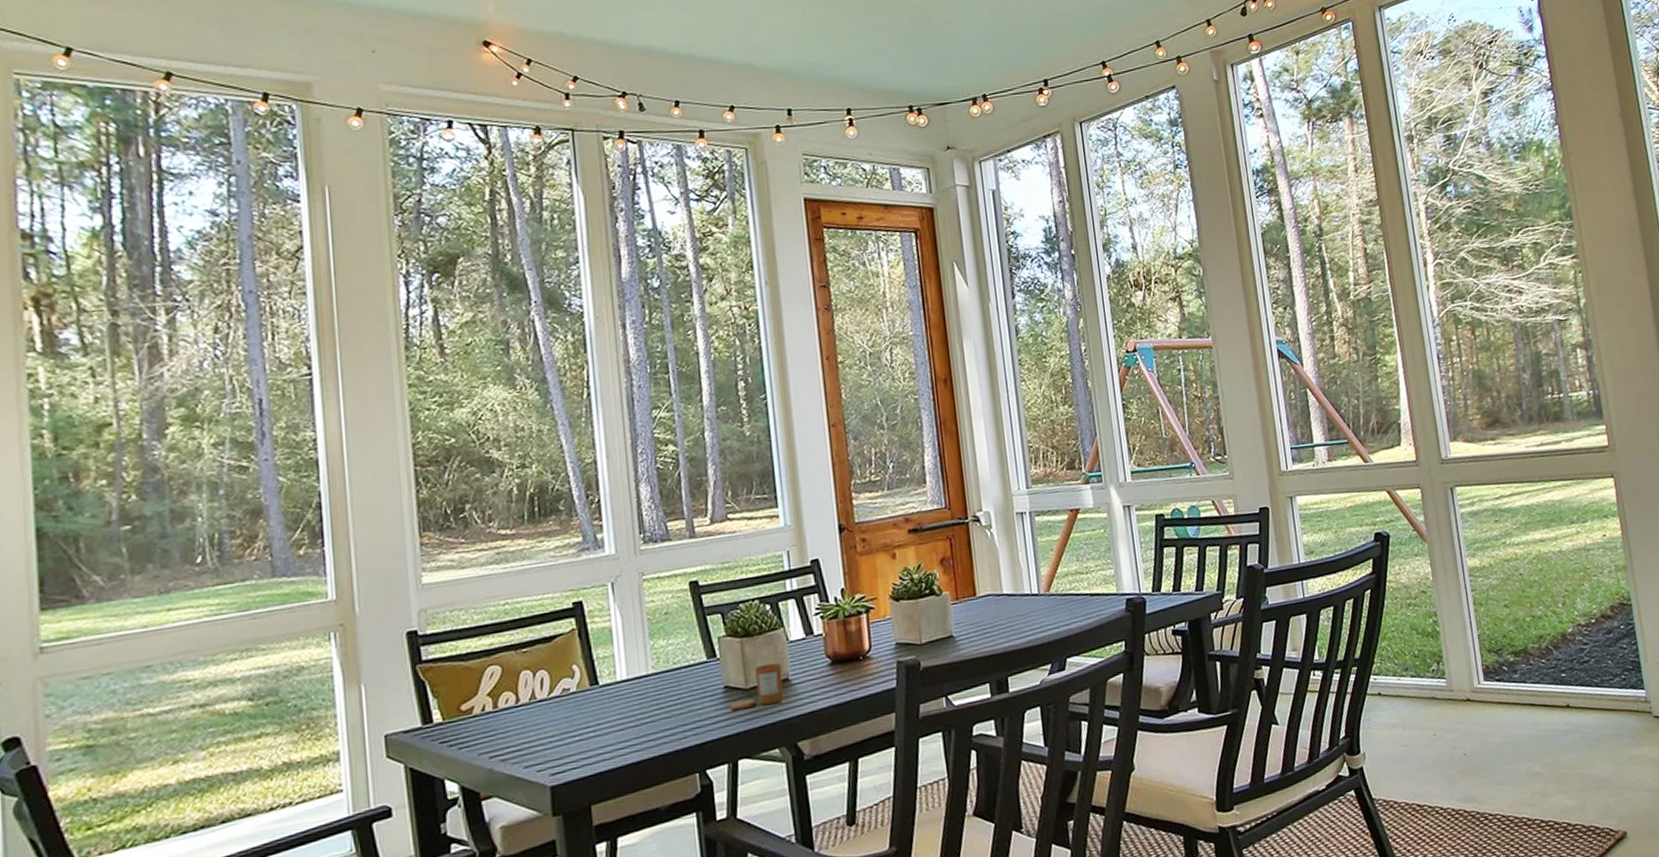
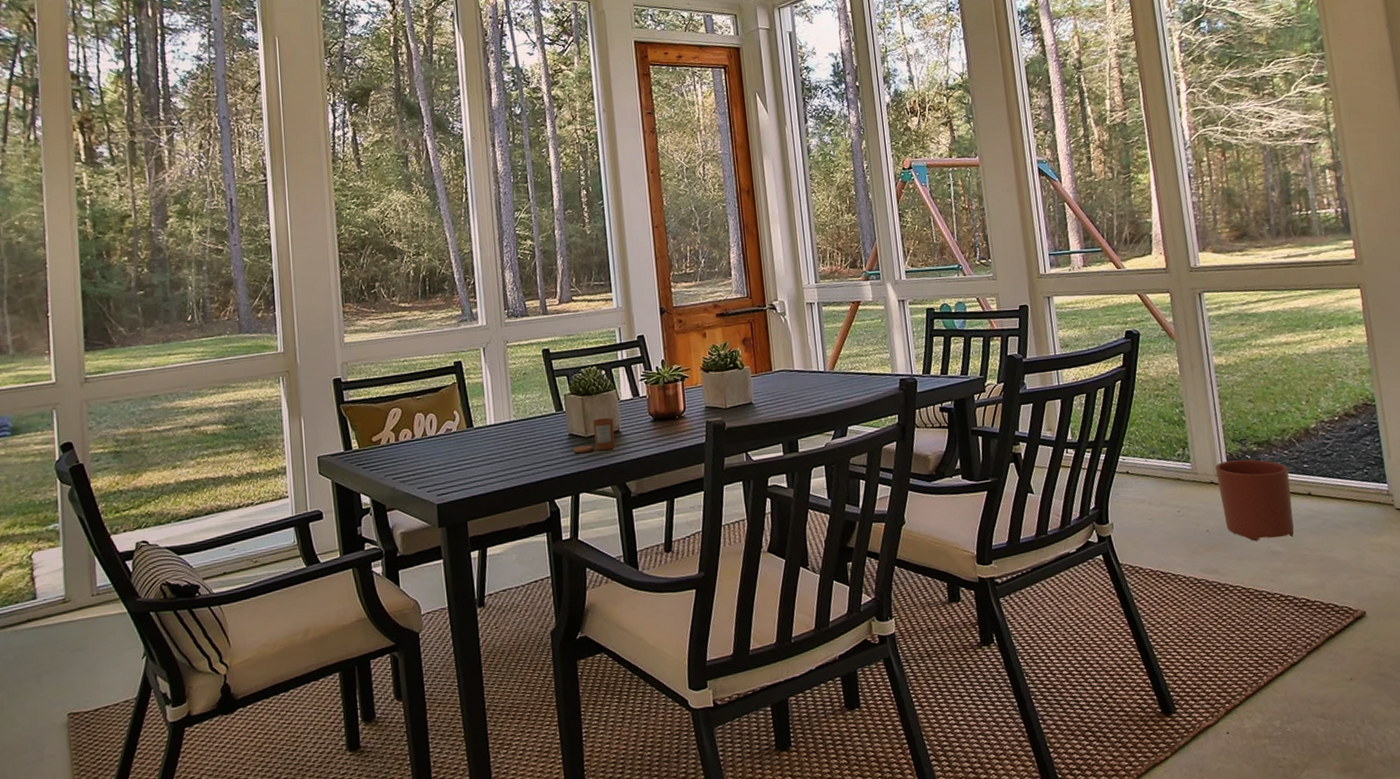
planter: none [1471,671,1554,762] -> present [1215,459,1294,541]

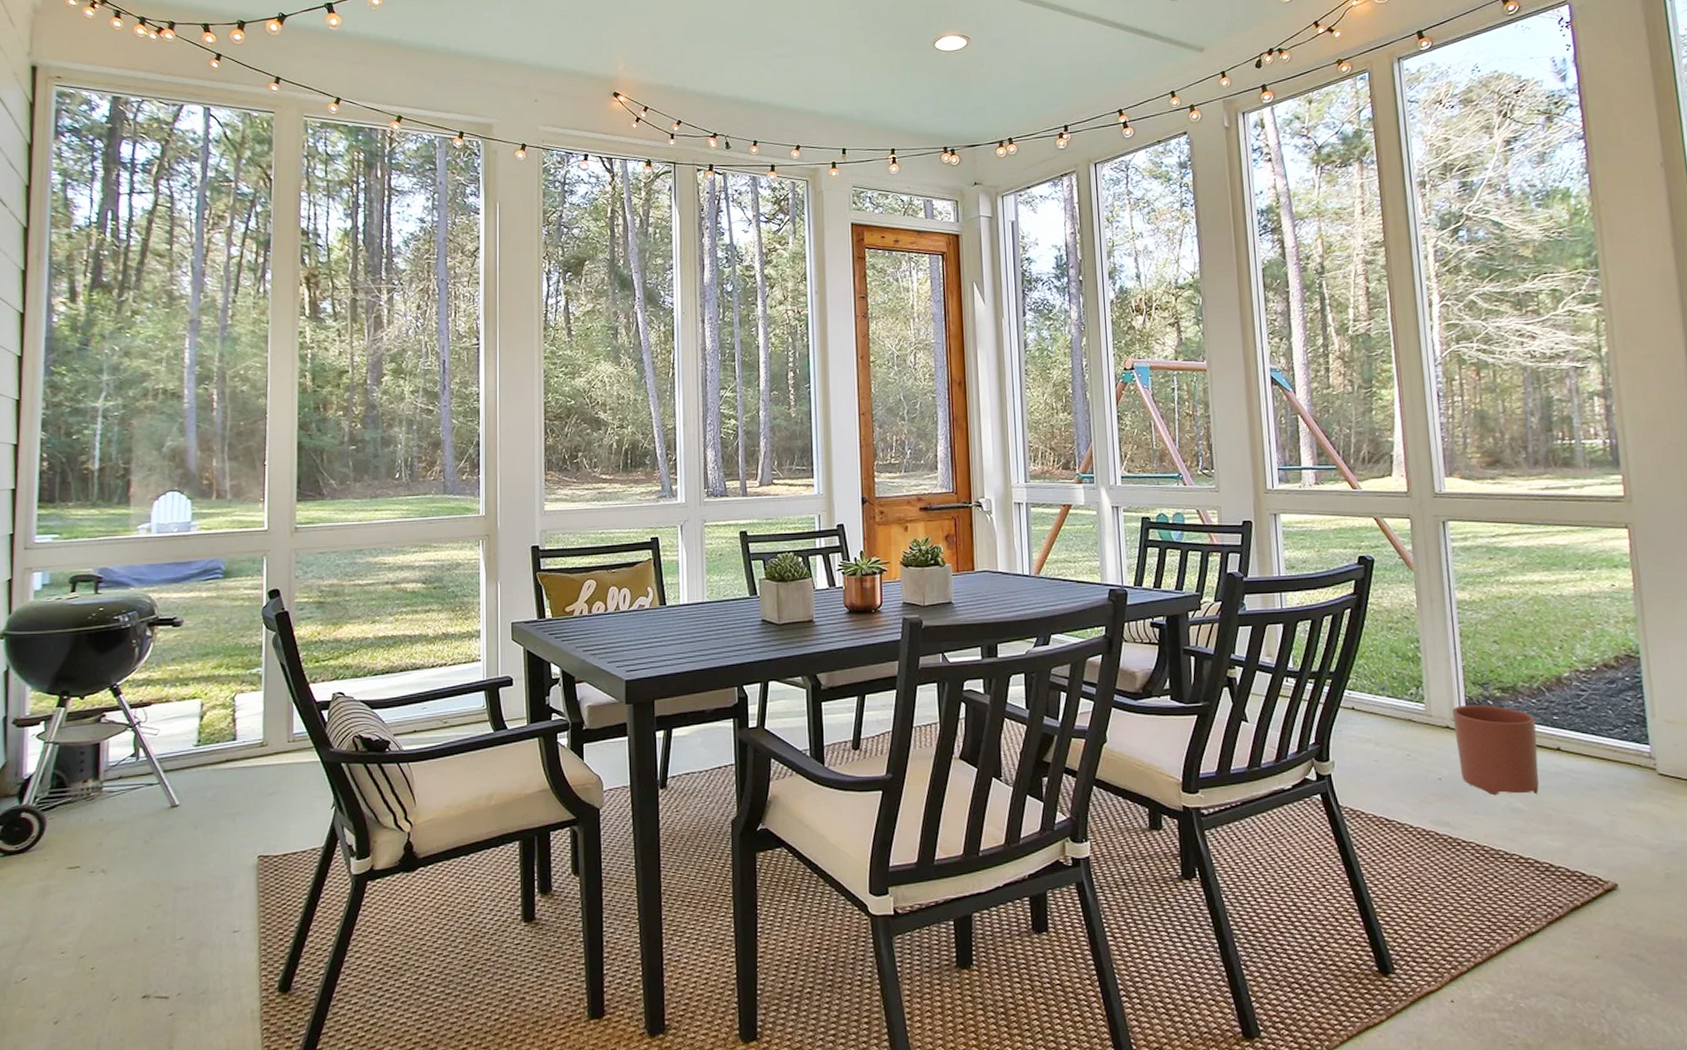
candle: present [573,417,616,454] -> none [764,605,808,641]

